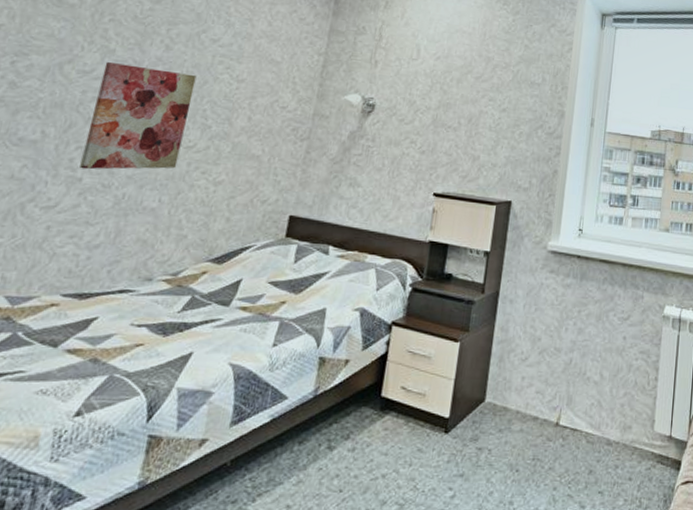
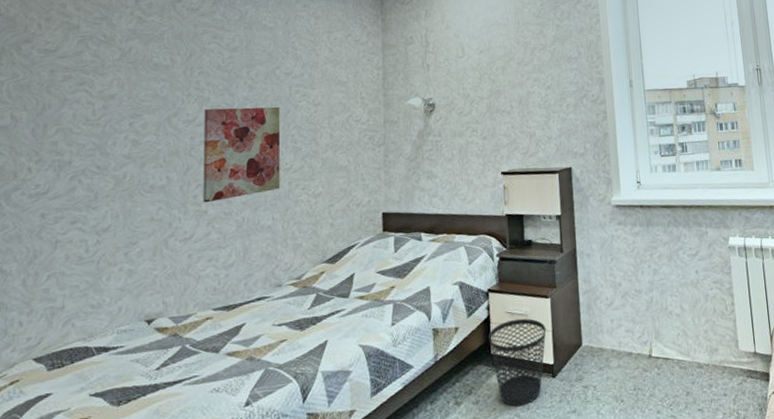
wastebasket: none [380,360,449,461] -> present [489,318,547,407]

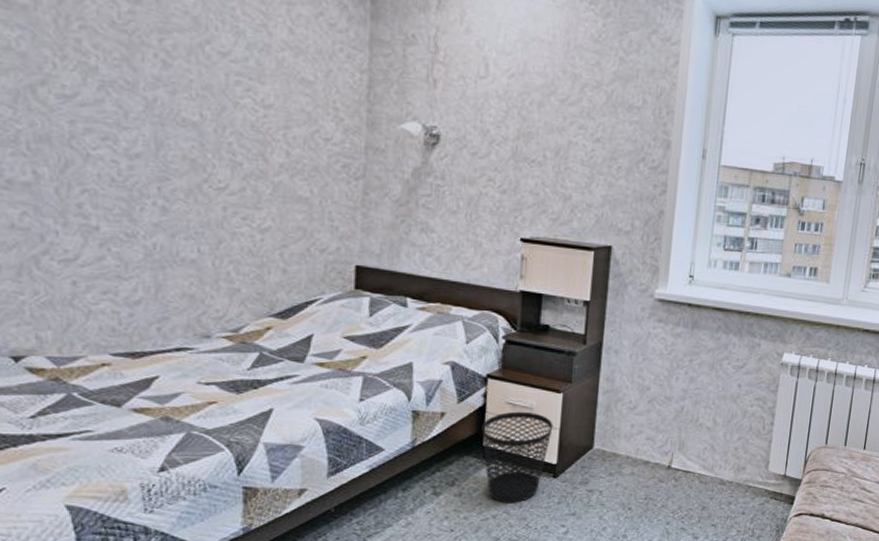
wall art: present [203,106,281,203] -> none [89,83,211,217]

